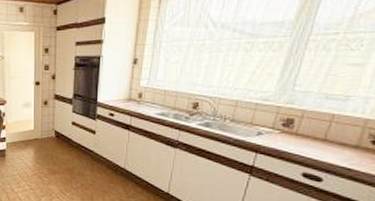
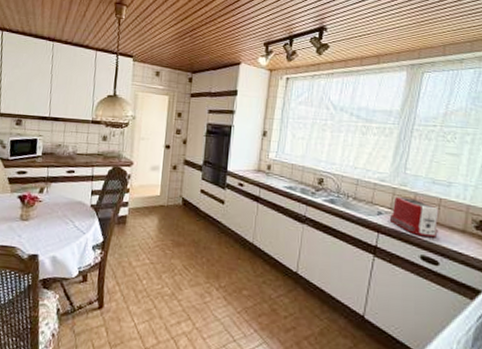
toaster: none [270,115,330,155] -> present [389,196,439,238]

